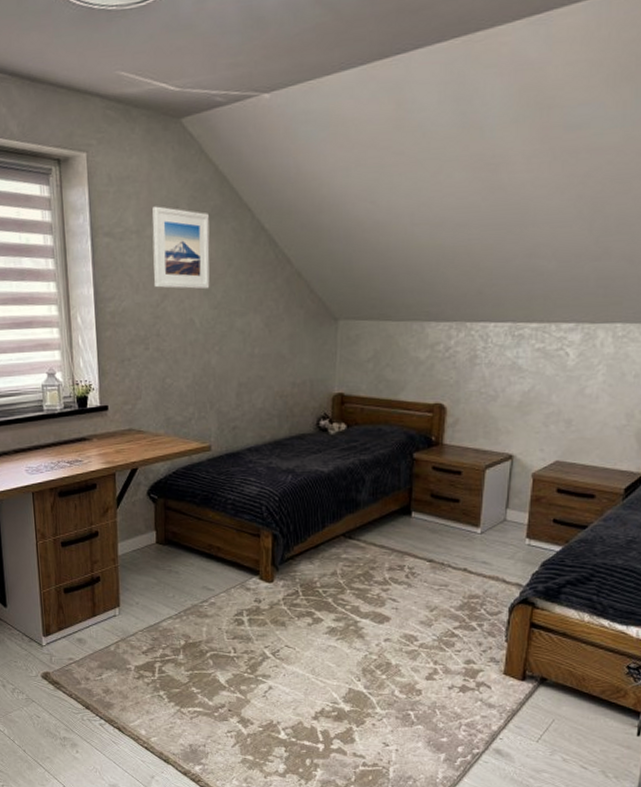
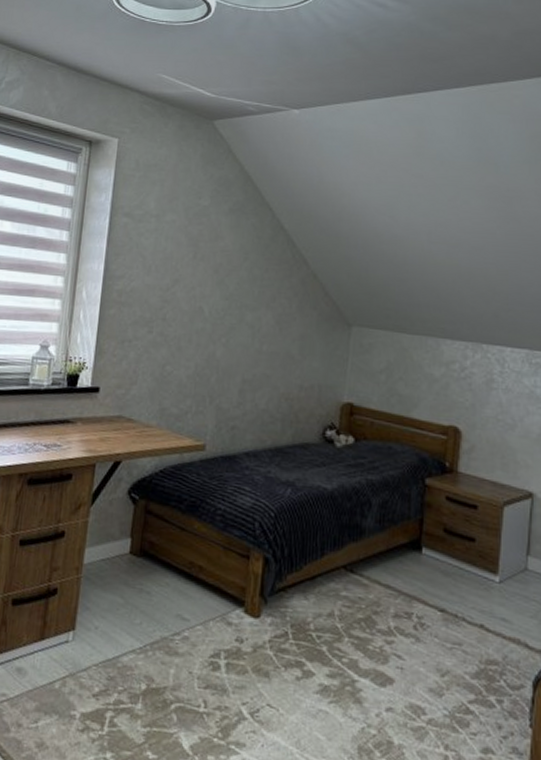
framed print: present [152,206,210,290] -> none [166,195,230,280]

